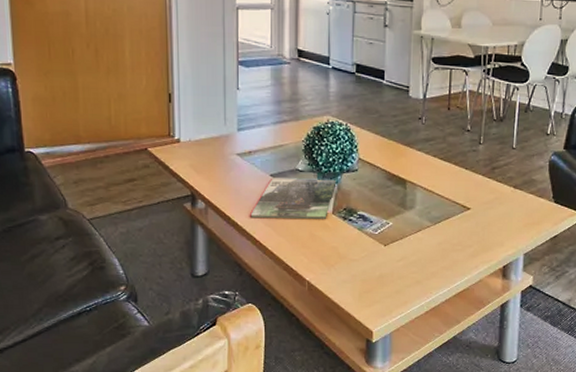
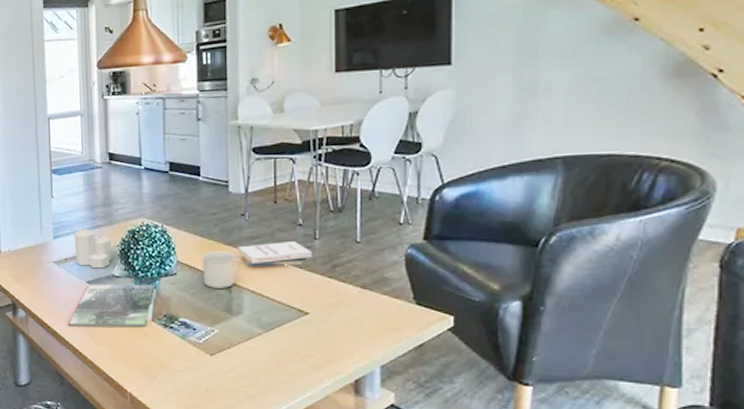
candle: none [259,119,297,163] -> present [74,226,112,269]
mug: none [381,150,417,185] -> present [201,251,242,288]
books: none [413,145,476,167] -> present [237,241,312,266]

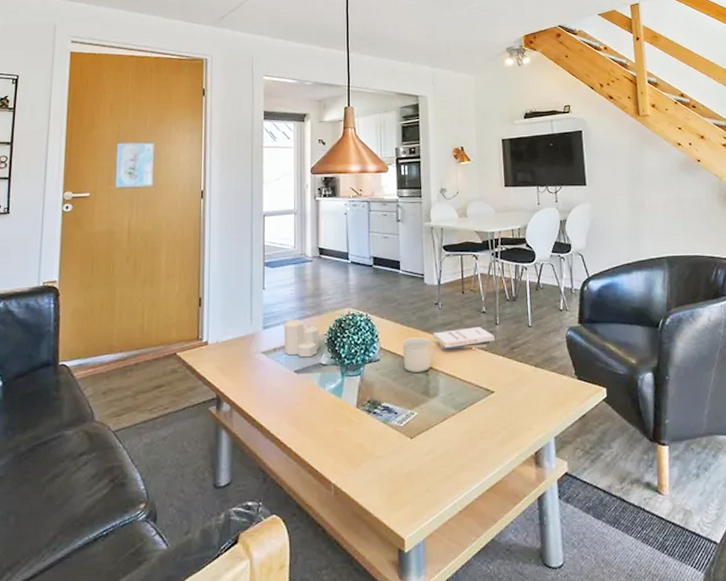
magazine: present [67,284,155,327] -> none [273,371,360,417]

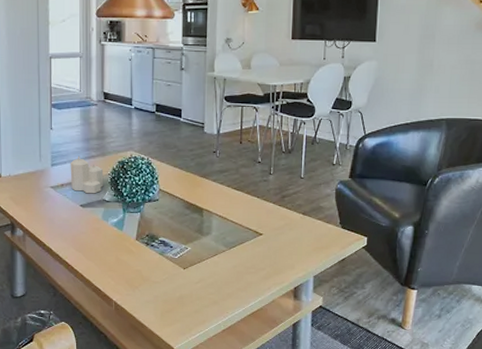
mug: present [401,337,437,372] -> none [179,182,212,213]
books: present [432,327,495,350] -> none [209,175,267,195]

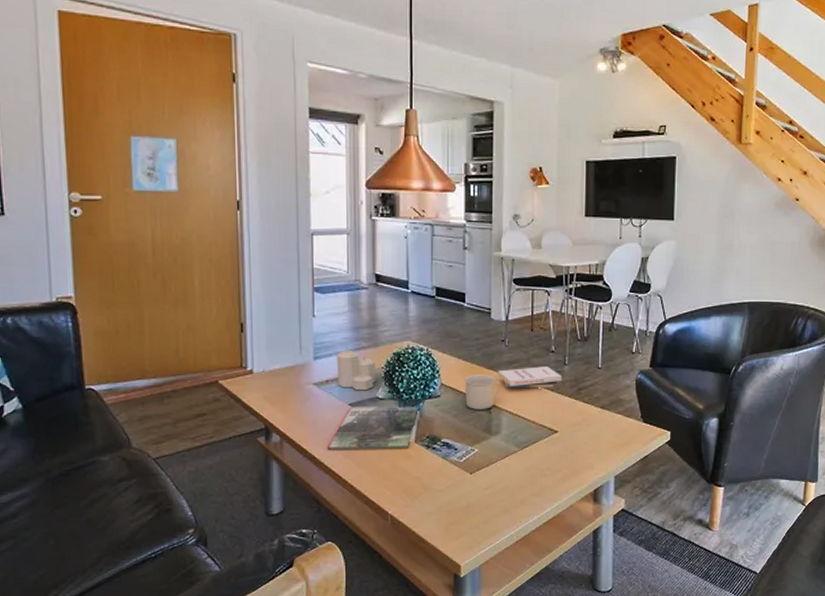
magazine: none [62,208,140,245] -> present [327,406,419,449]
mug: none [179,182,212,213] -> present [464,374,501,410]
books: none [209,175,267,195] -> present [497,366,562,389]

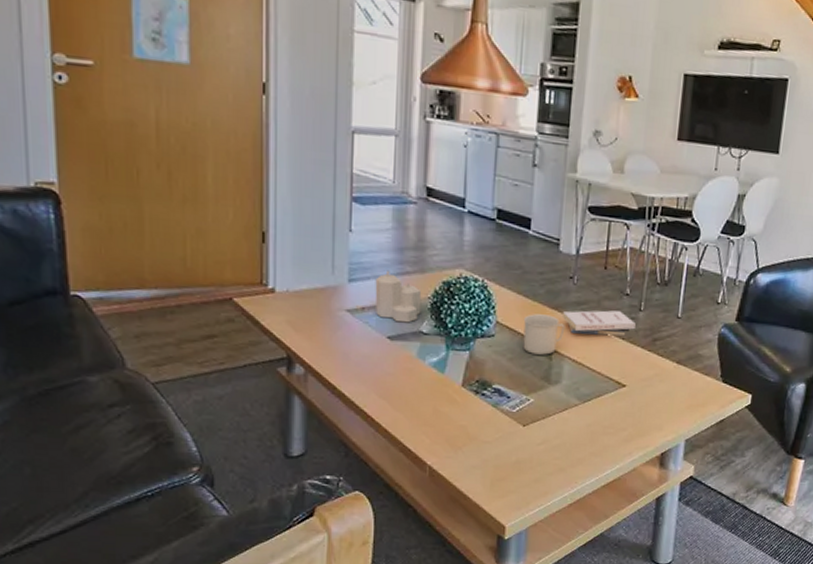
magazine: present [327,406,419,449] -> none [359,340,469,392]

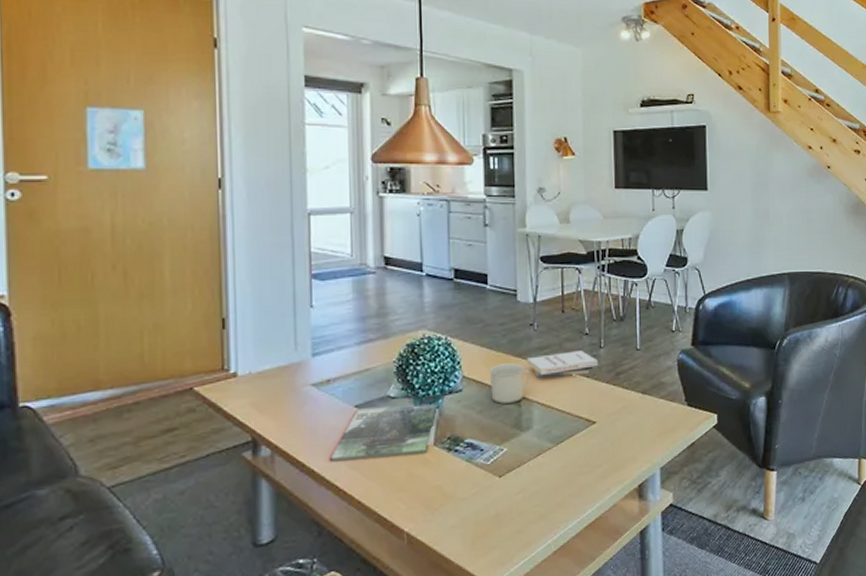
magazine: none [359,340,469,392] -> present [328,404,438,461]
candle: present [375,270,422,323] -> none [339,340,387,390]

